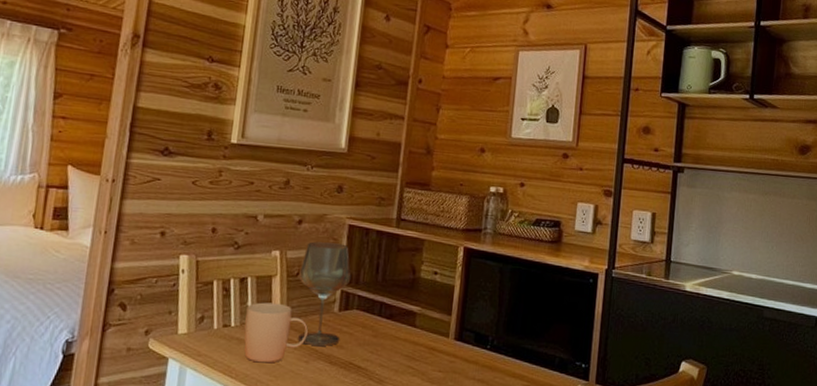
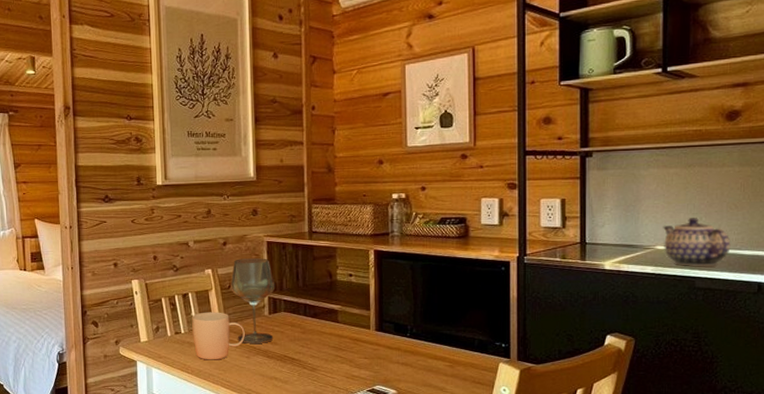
teapot: none [738,245,796,297] -> present [663,218,731,267]

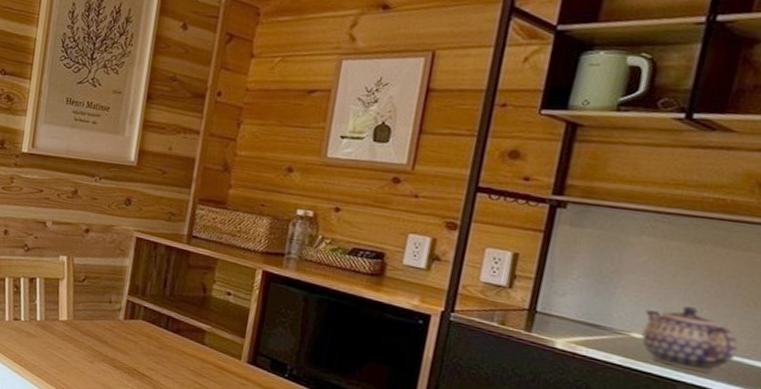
mug: present [192,312,245,360] -> none [32,302,93,358]
wine glass: present [230,258,276,344] -> none [84,251,138,351]

